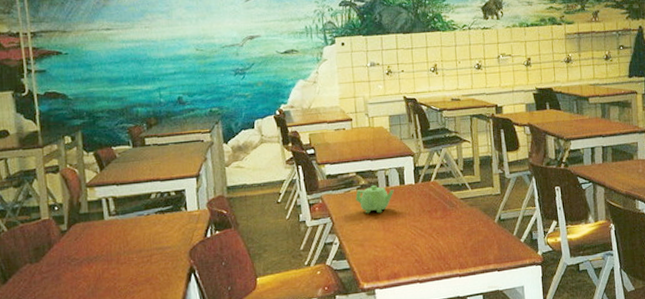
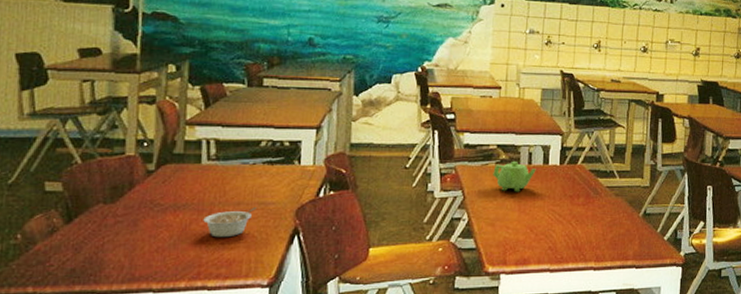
legume: none [113,253,156,283] -> present [203,207,257,238]

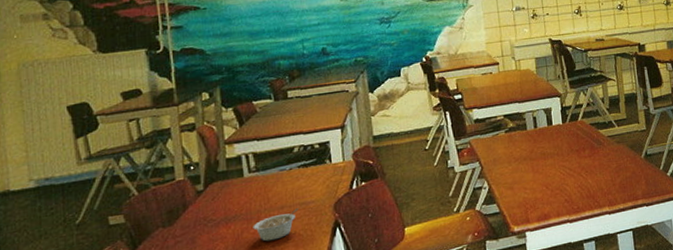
teapot: present [493,161,536,192] -> none [504,127,542,156]

